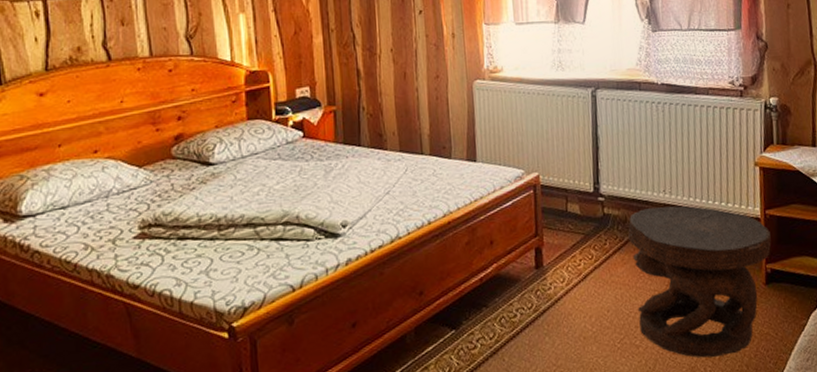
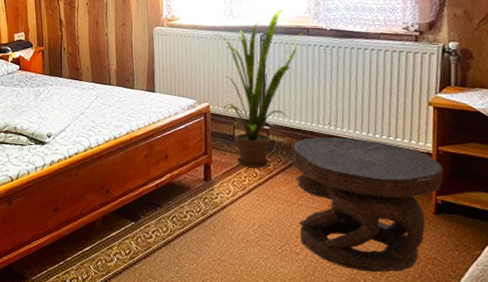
house plant: none [541,60,635,250] -> present [214,9,303,169]

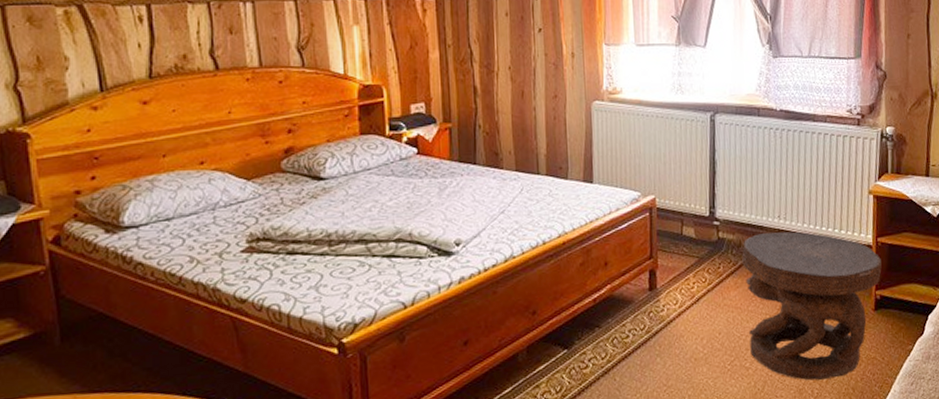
house plant: present [214,9,303,169] -> none [660,85,754,273]

